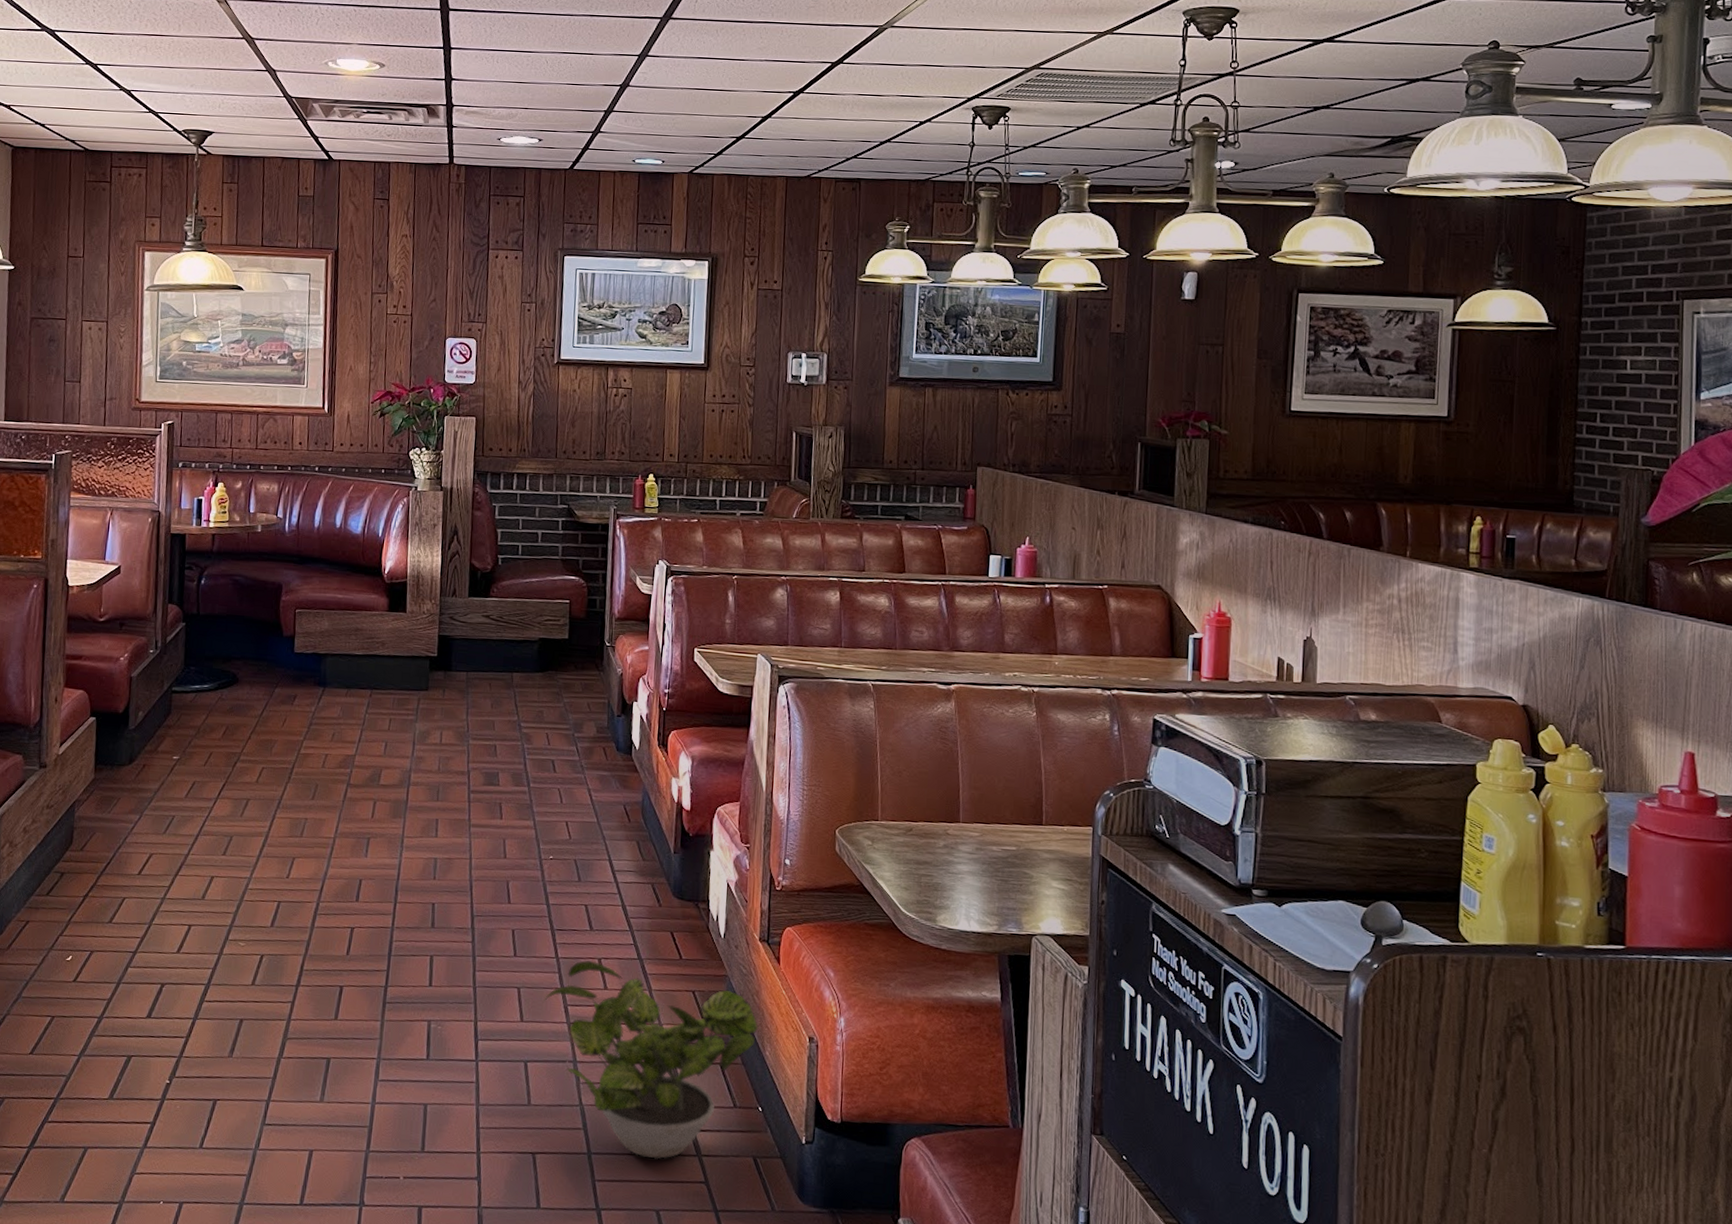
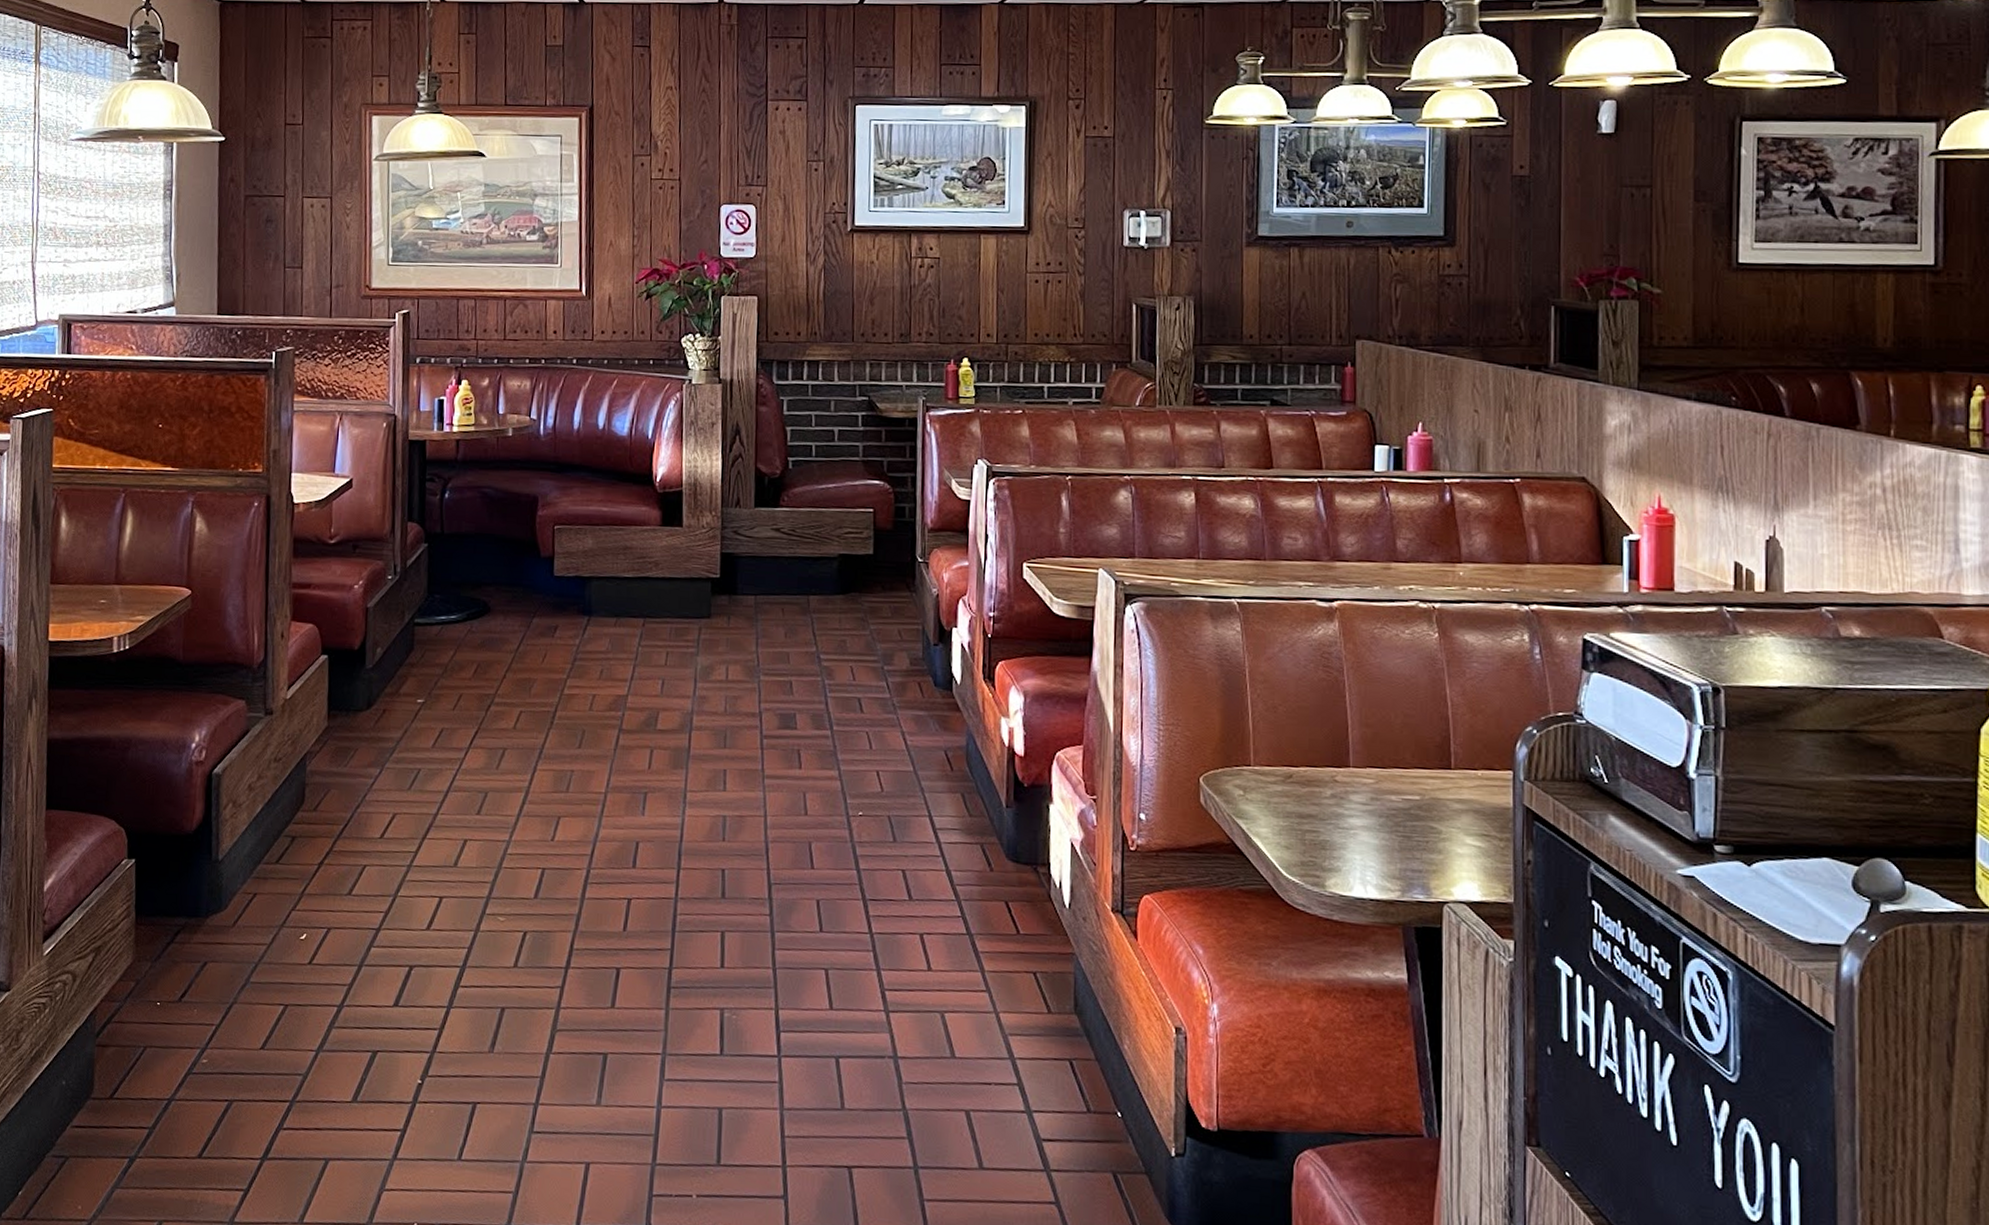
potted plant: present [543,960,758,1159] -> none [856,936,1114,1175]

